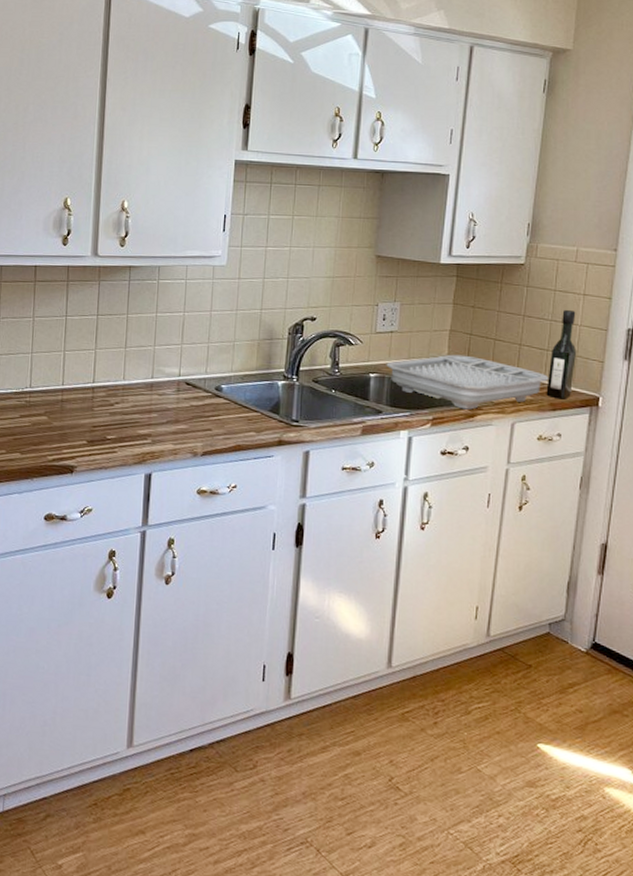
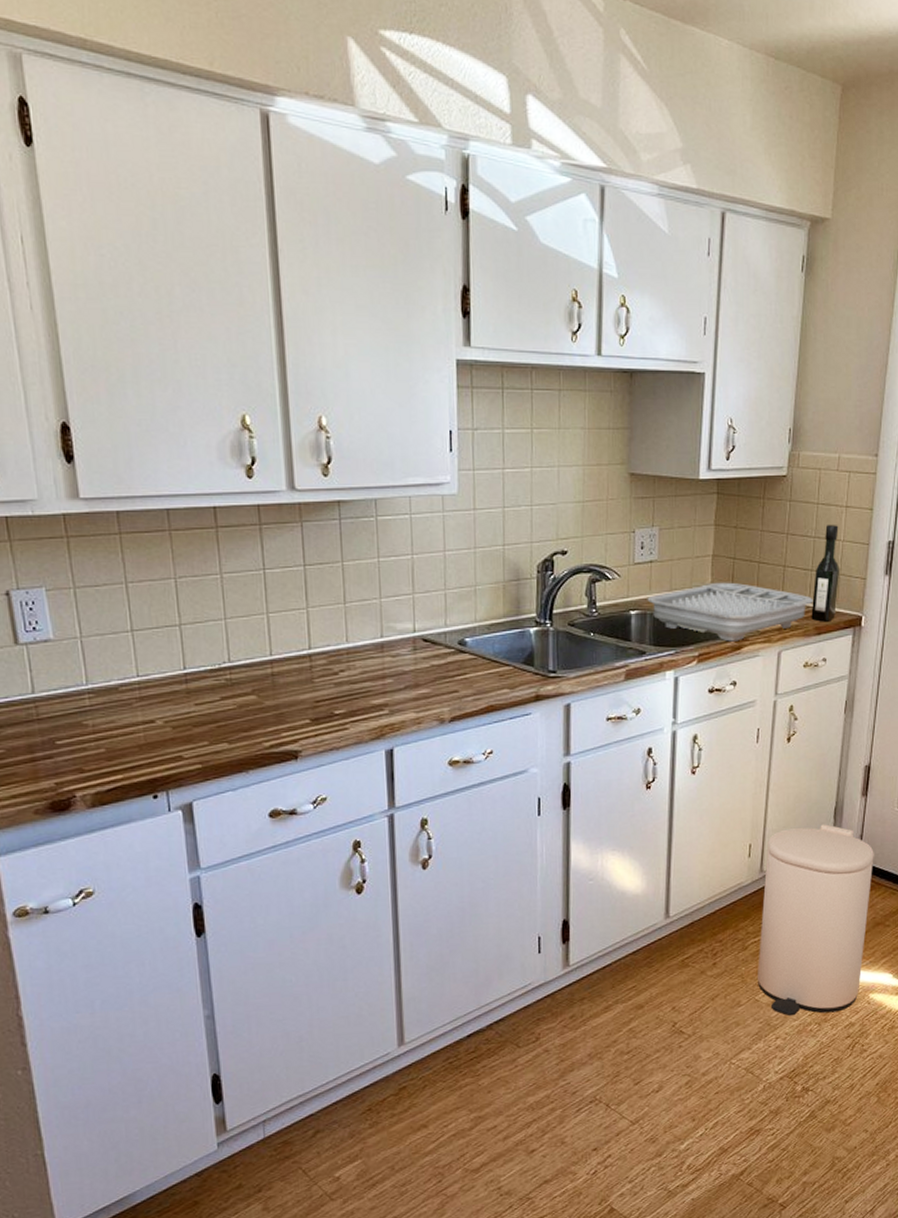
pedal bin: none [481,596,611,800] -> present [758,824,874,1016]

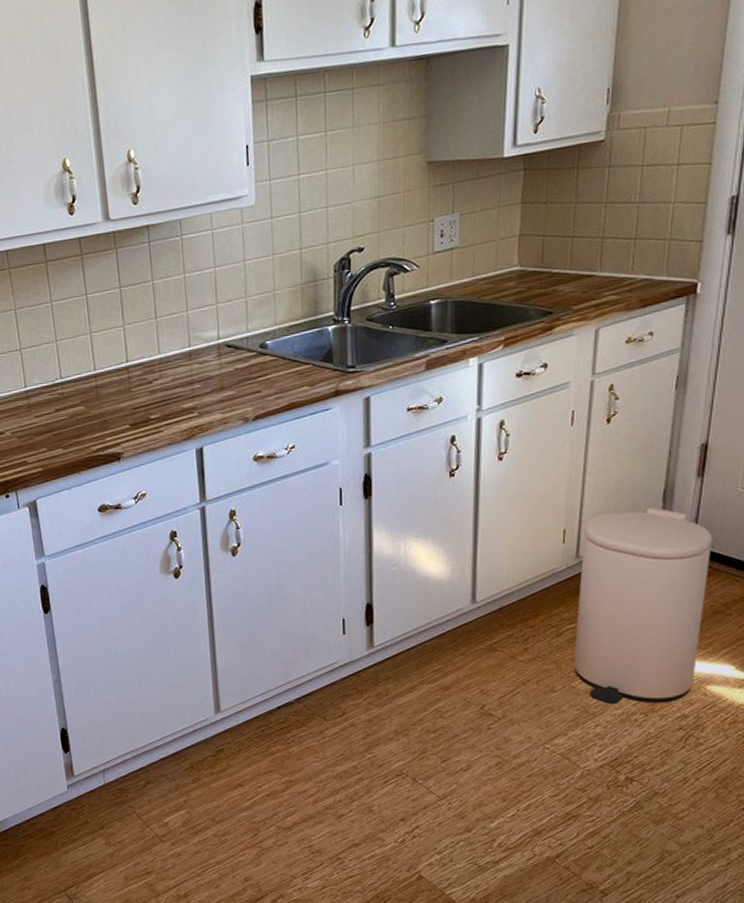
dish rack: present [647,582,814,642] -> none [448,260,638,323]
bottle: present [811,524,840,622] -> none [635,185,671,293]

